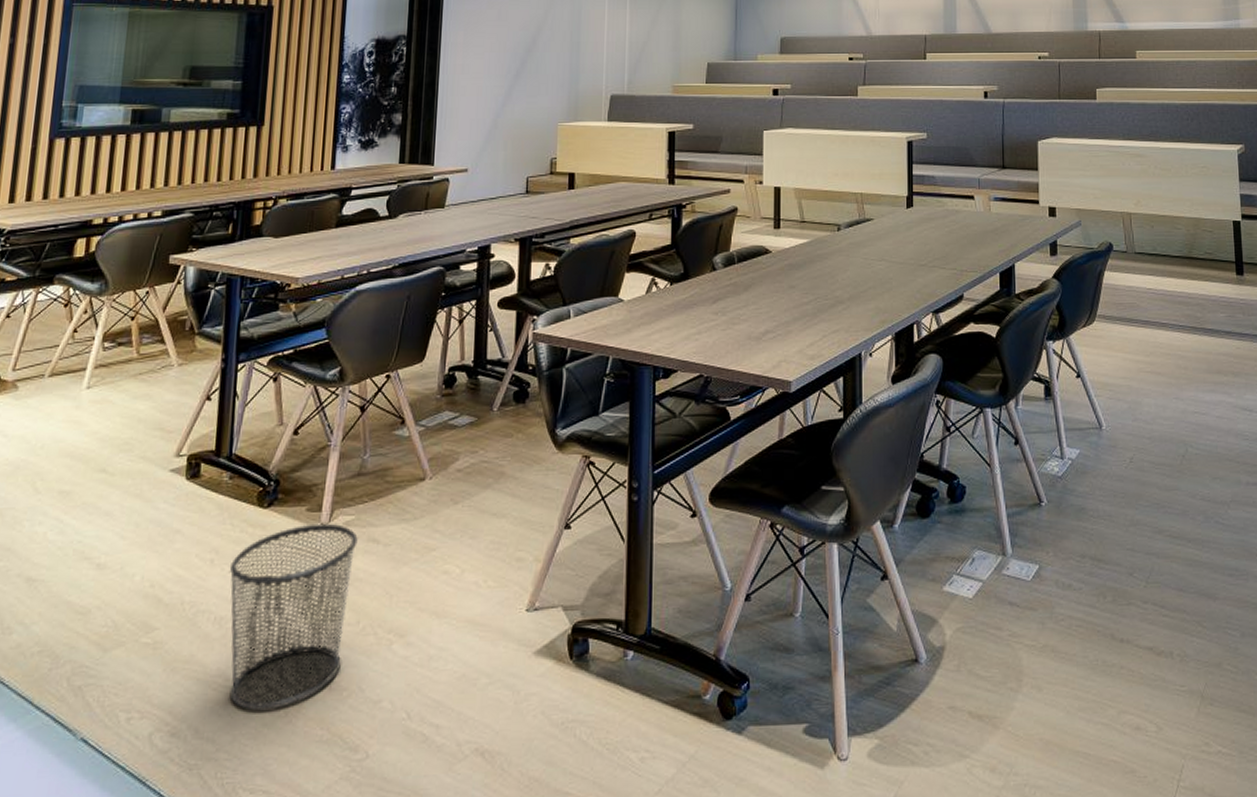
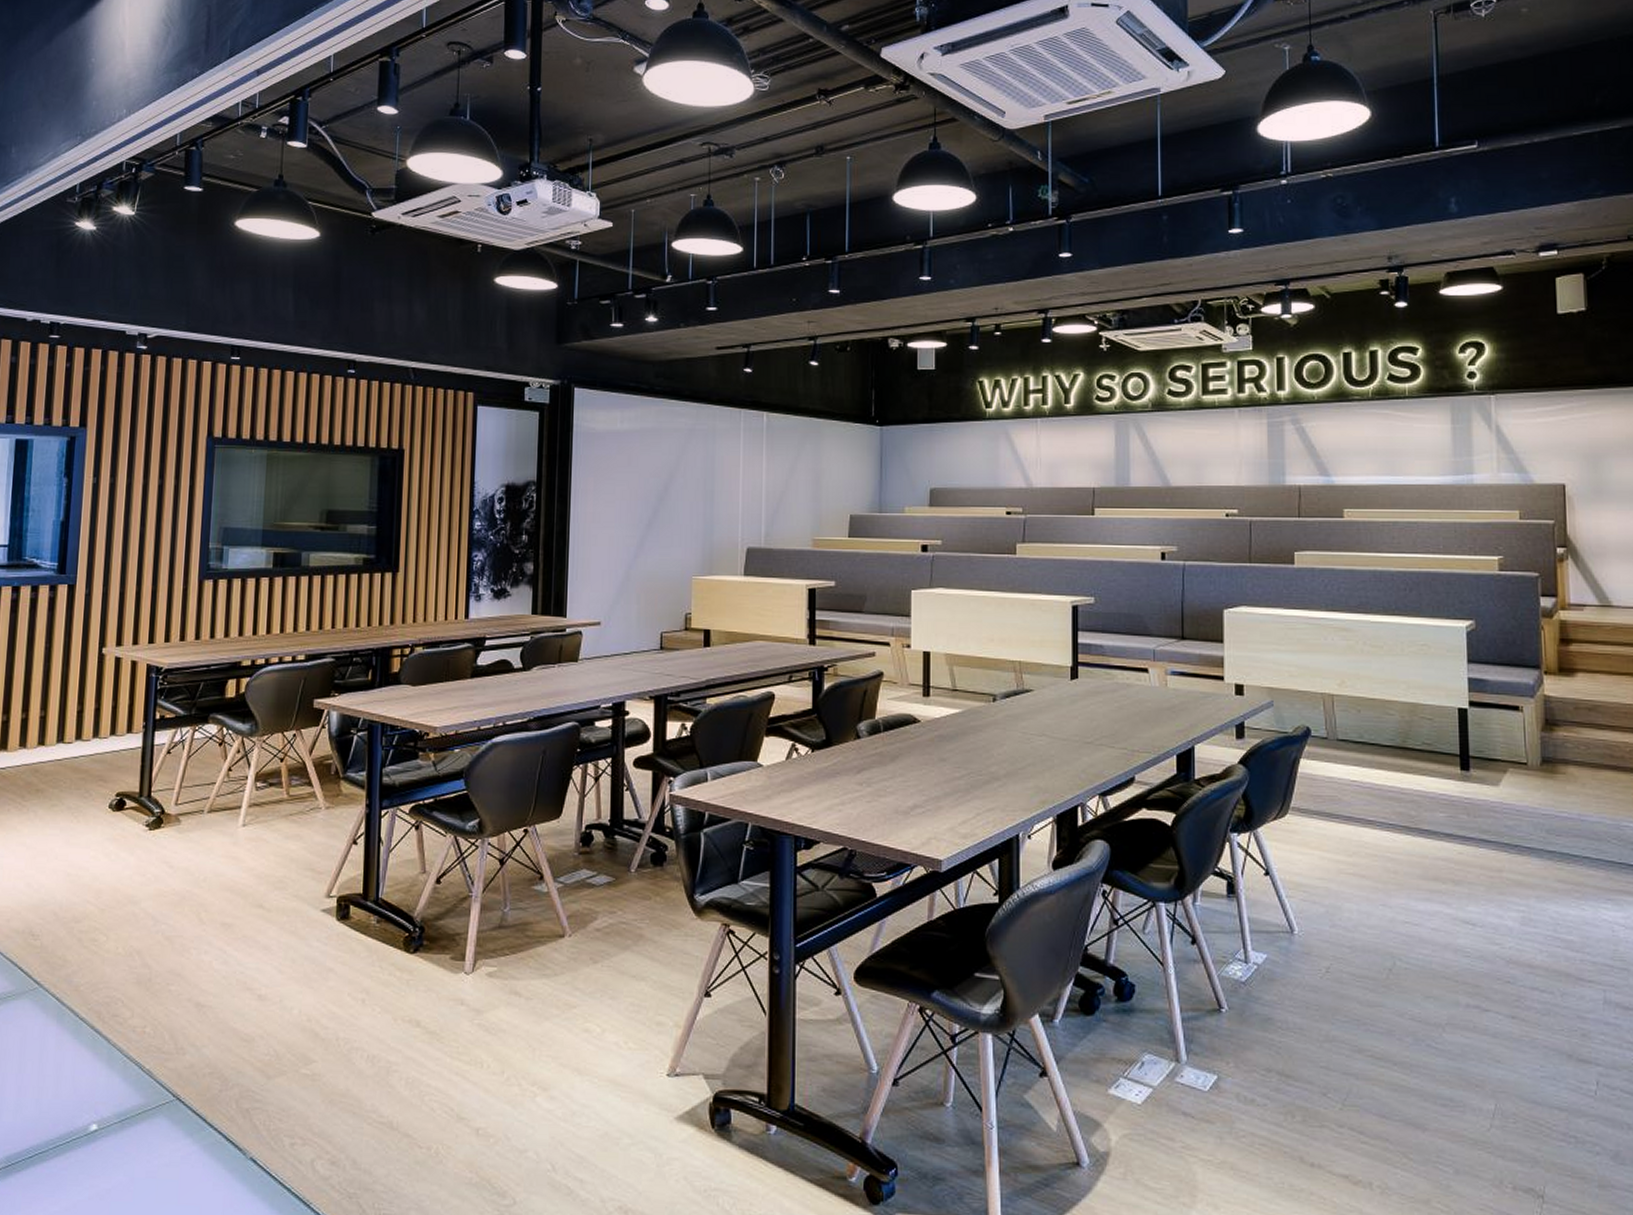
waste bin: present [229,523,358,711] -> none [380,972,500,1149]

